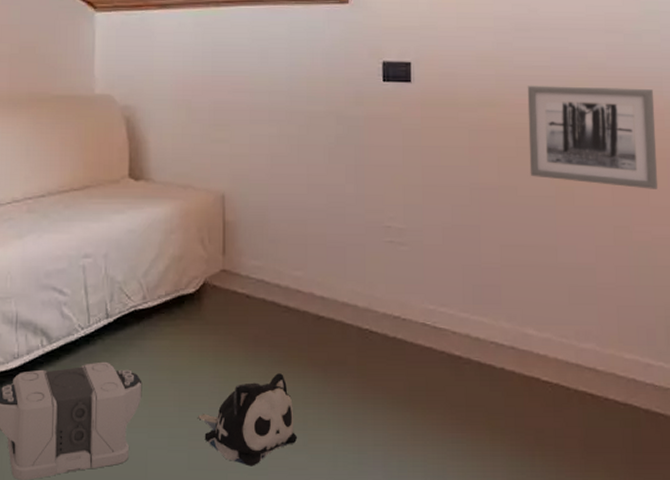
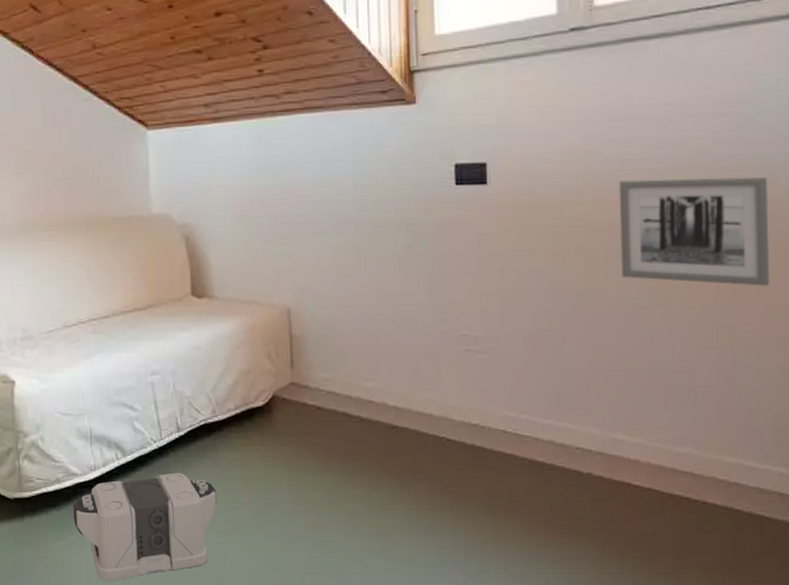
plush toy: present [198,373,298,467] -> none [273,481,375,568]

